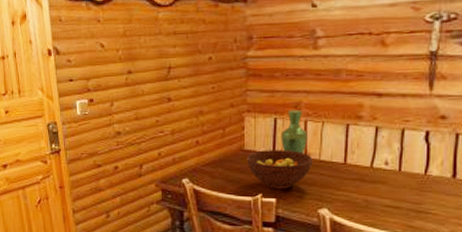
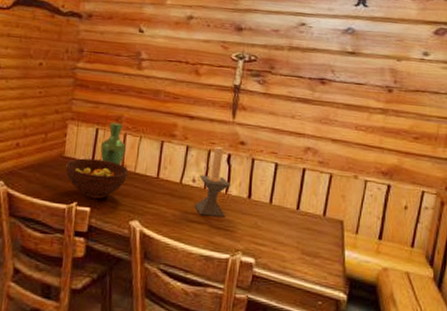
candle holder: none [389,123,431,200] -> present [194,146,231,217]

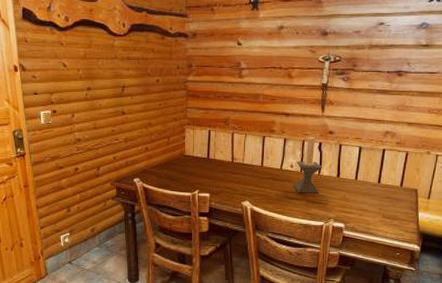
fruit bowl: present [66,158,129,199] -> none [187,155,238,186]
vase: present [100,122,126,166] -> none [214,124,234,159]

